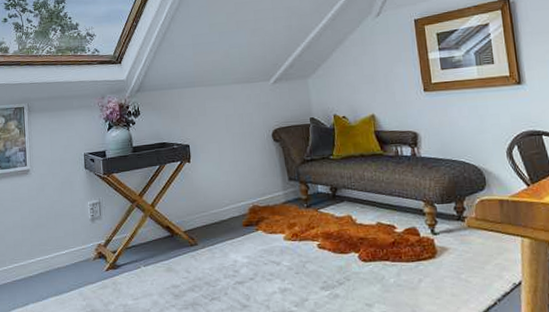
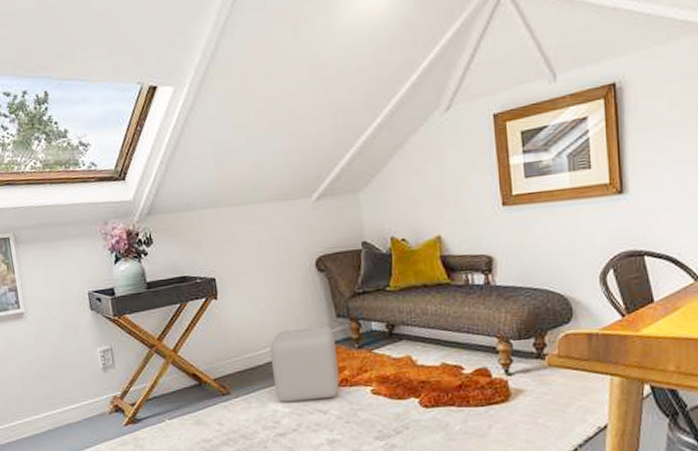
pouf: none [232,188,291,253] -> present [269,326,340,402]

